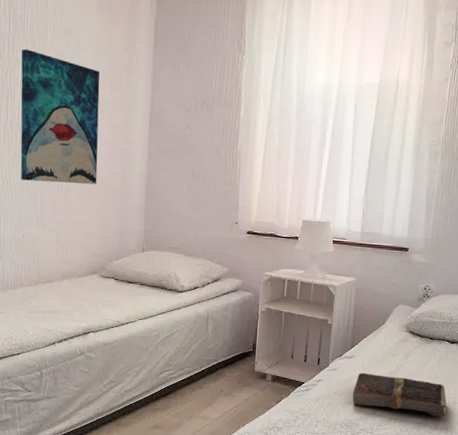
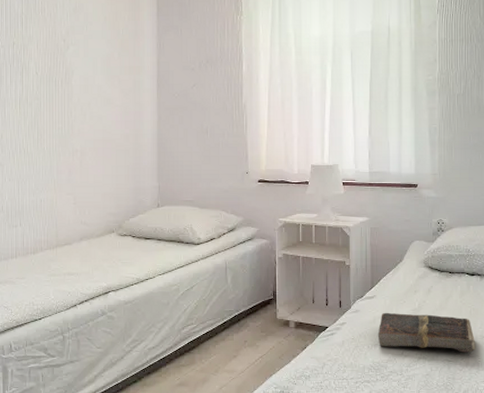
wall art: present [20,49,100,185] -> none [34,26,110,148]

